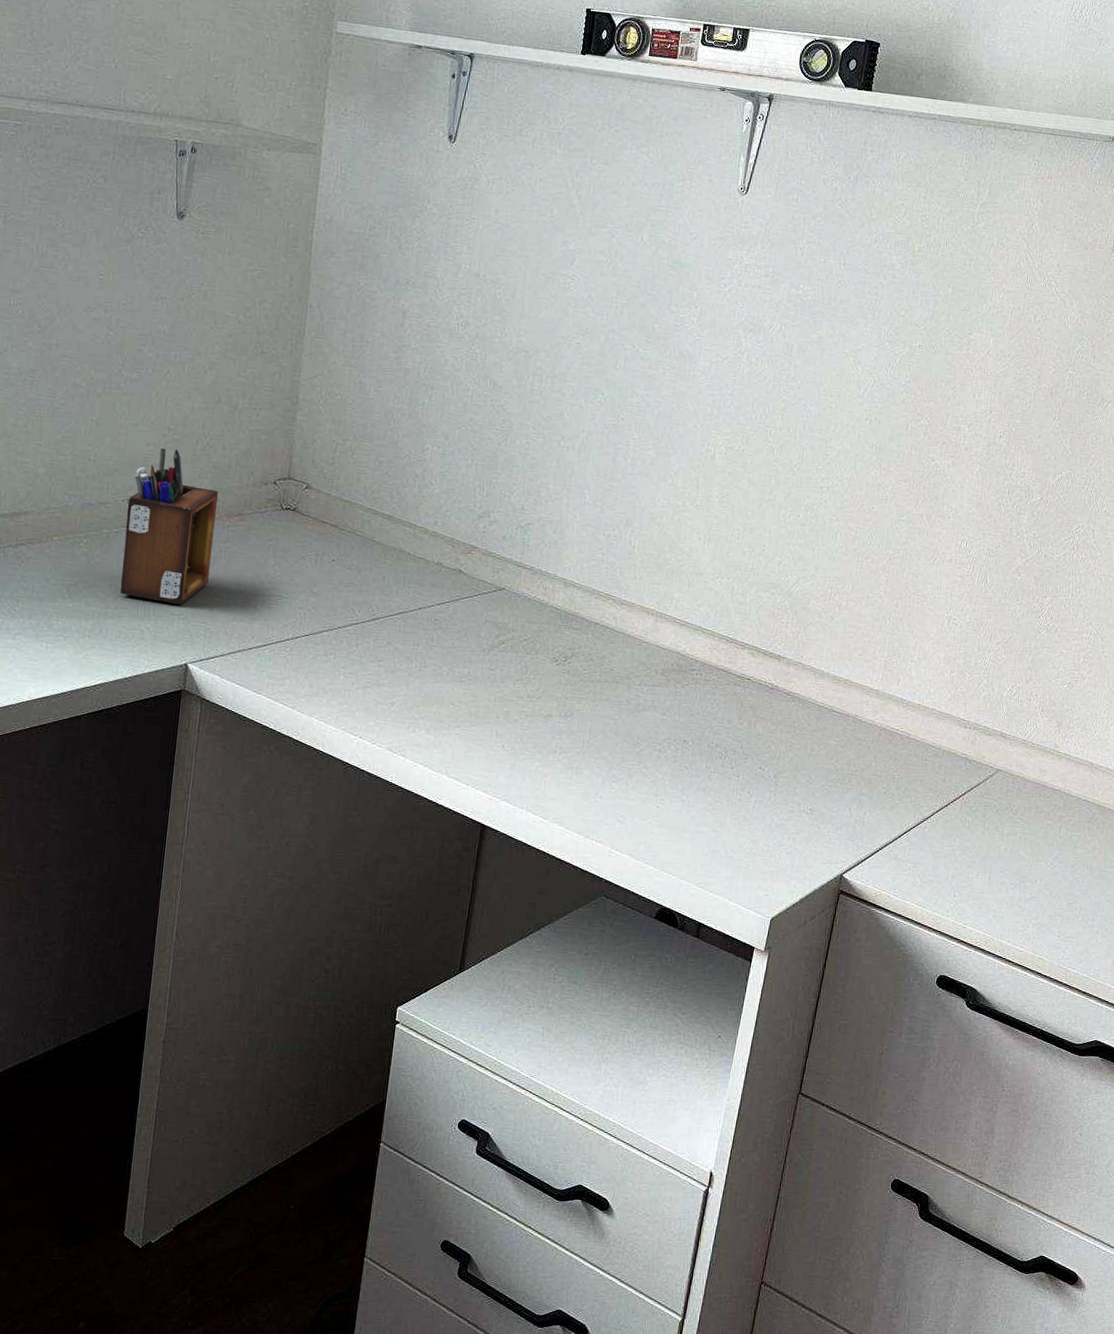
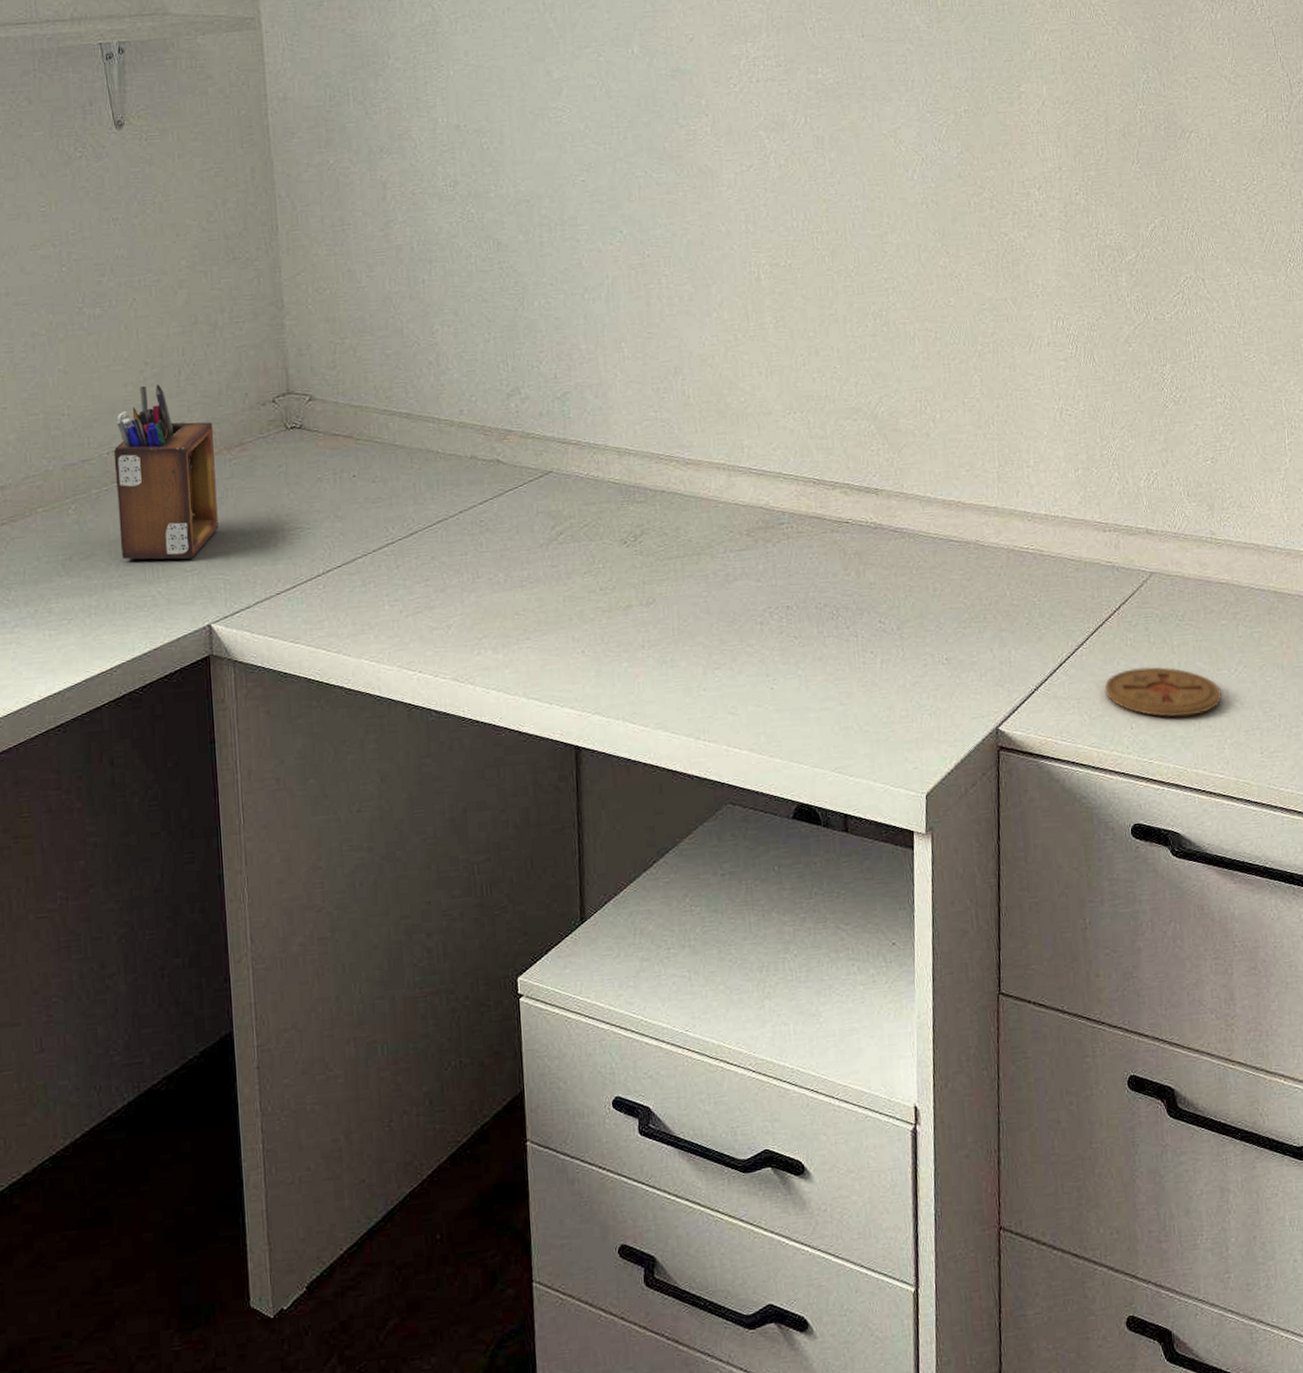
coaster: none [938,846,1036,895] -> present [1104,666,1222,717]

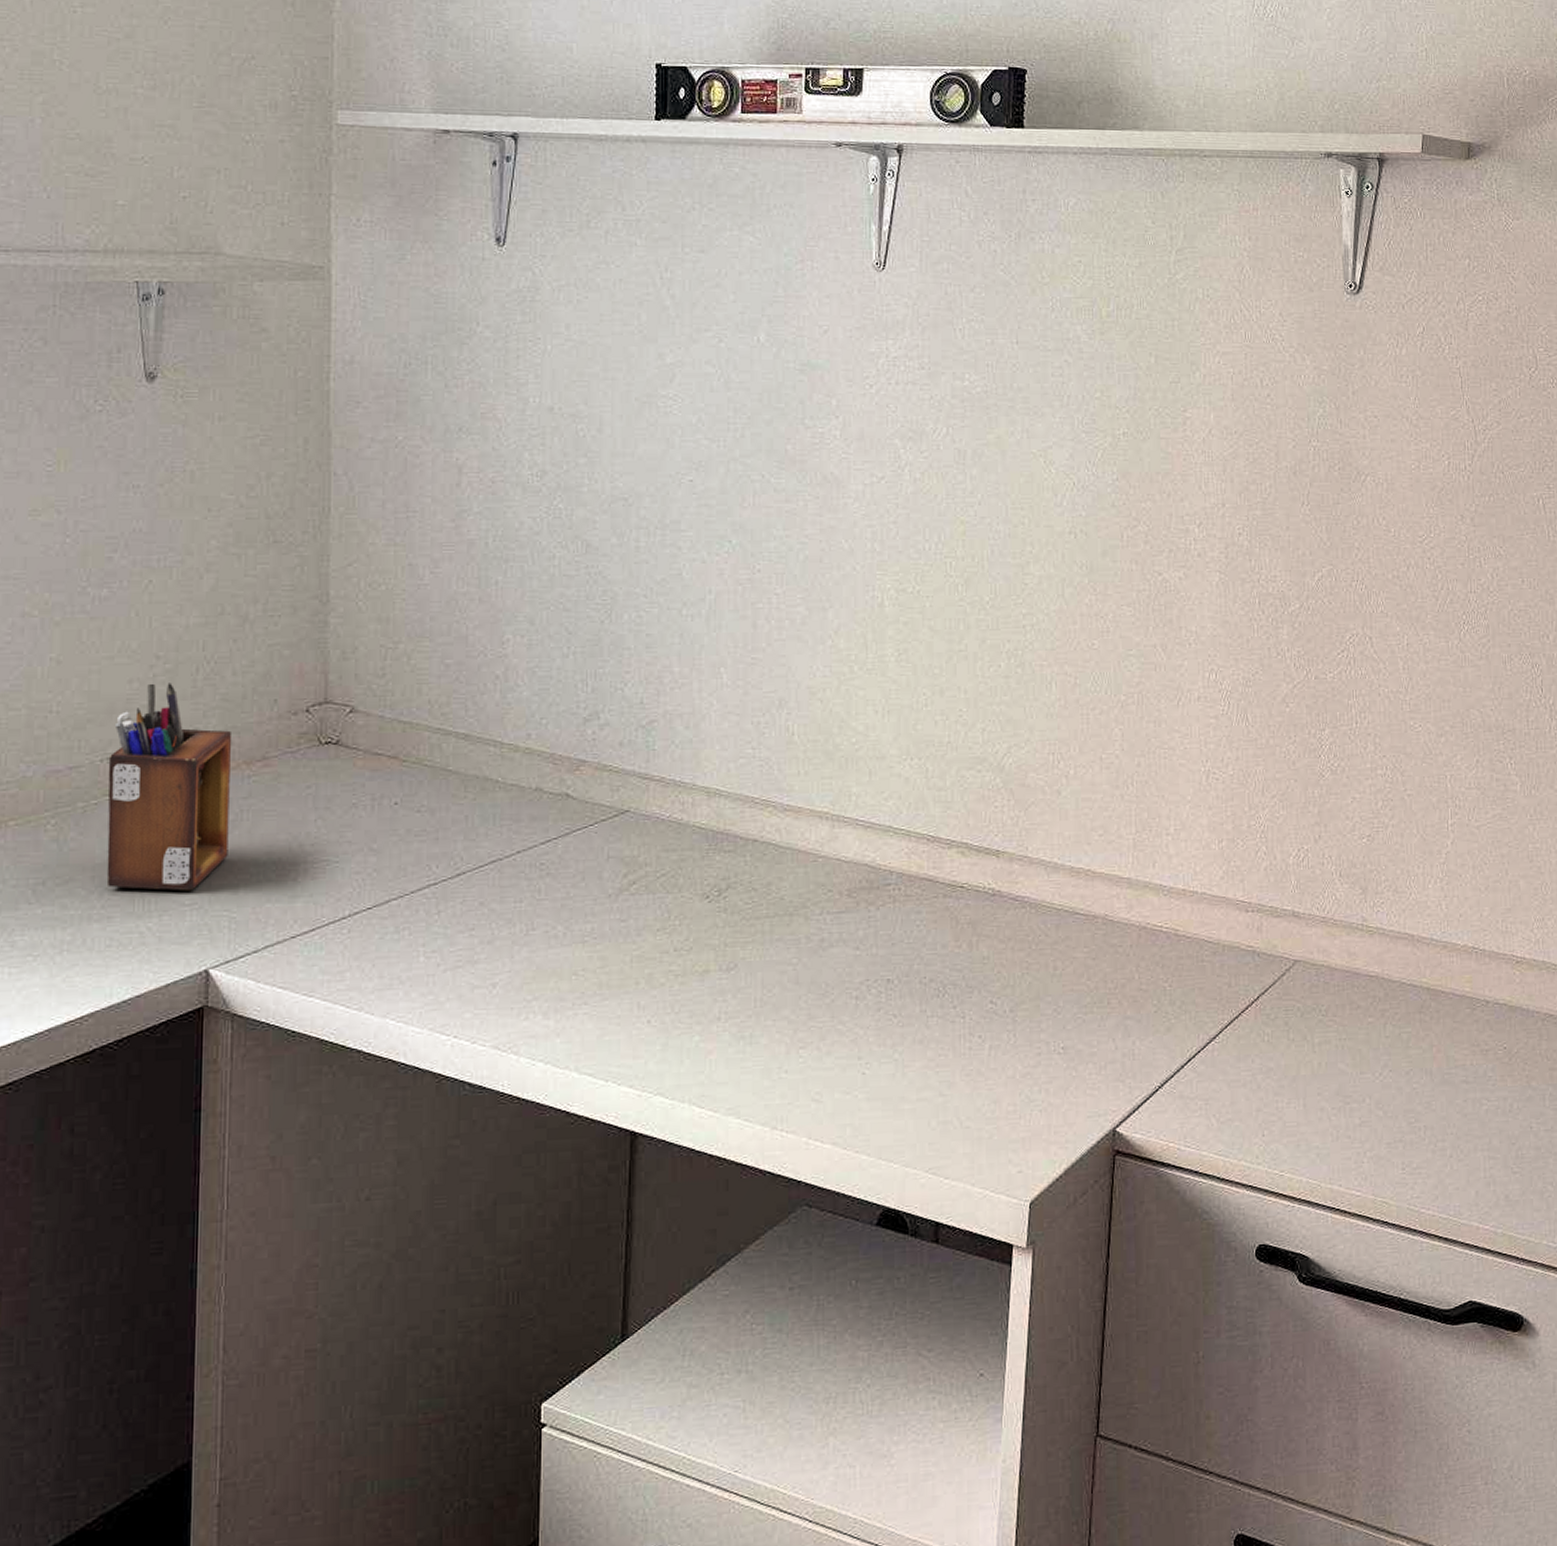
coaster: present [1104,666,1222,717] -> none [1236,1066,1363,1125]

